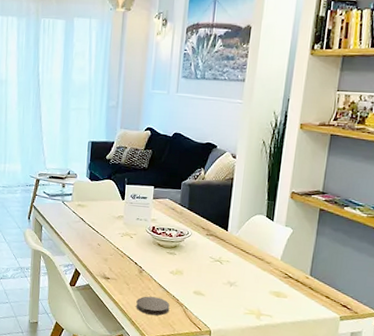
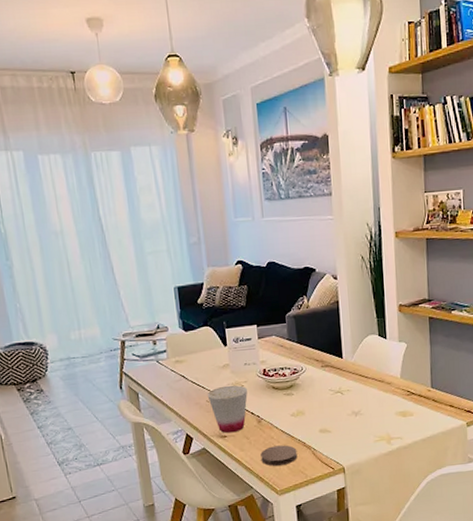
cup: none [99,234,136,277] -> present [207,385,248,433]

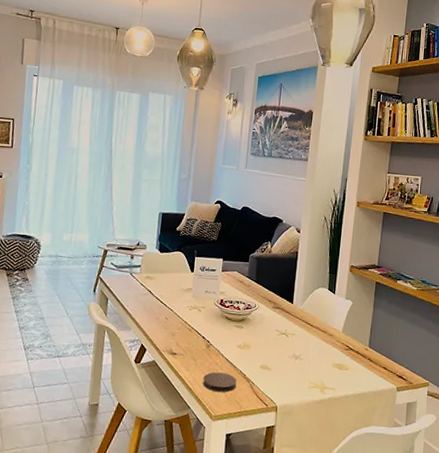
cup: present [207,385,248,433] -> none [167,307,204,352]

